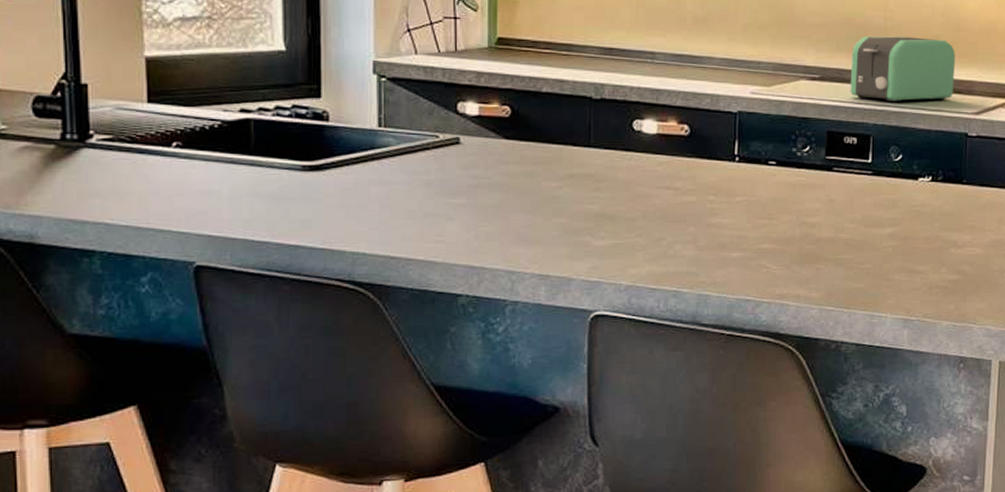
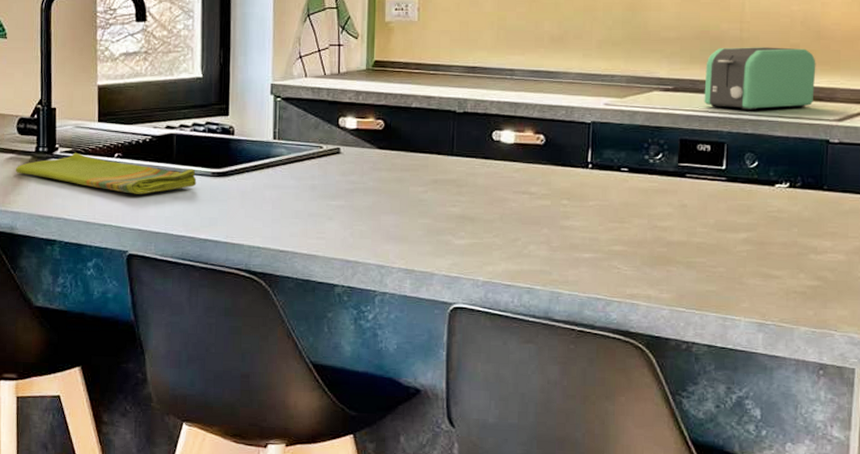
dish towel: none [33,140,283,193] -> present [16,152,197,194]

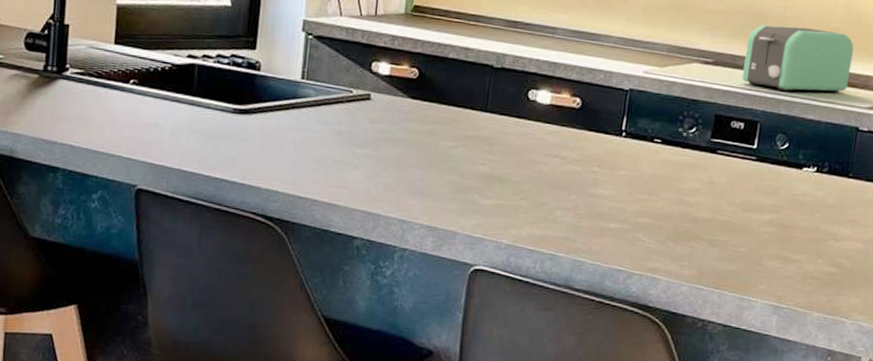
dish towel: present [16,152,197,194] -> none [20,75,217,126]

